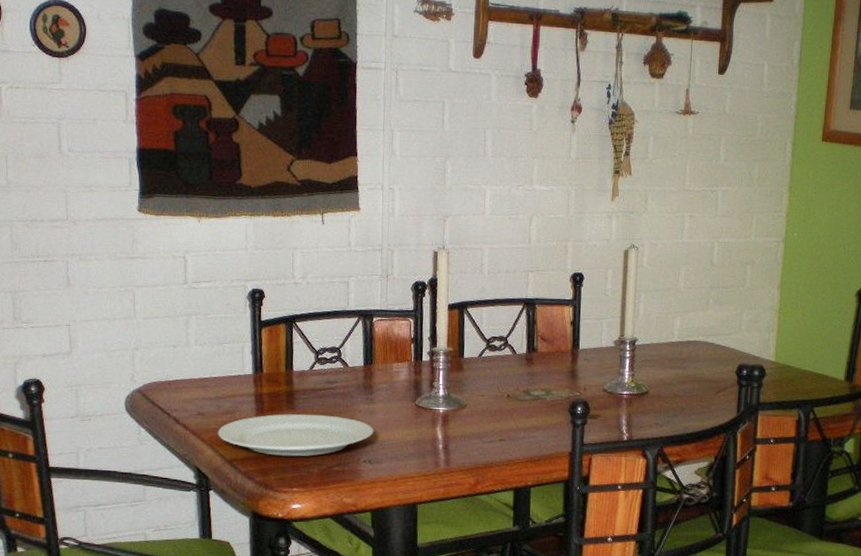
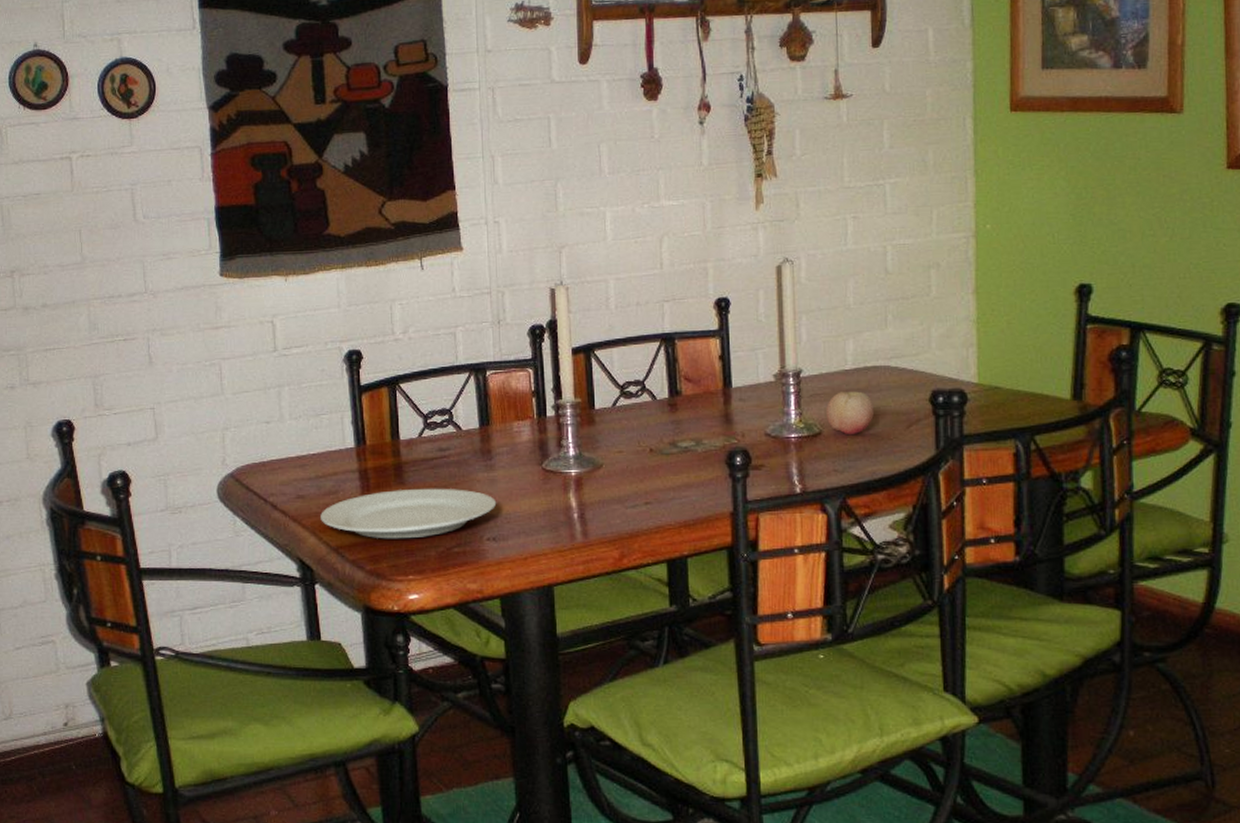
fruit: none [653,360,692,396] -> present [825,391,875,436]

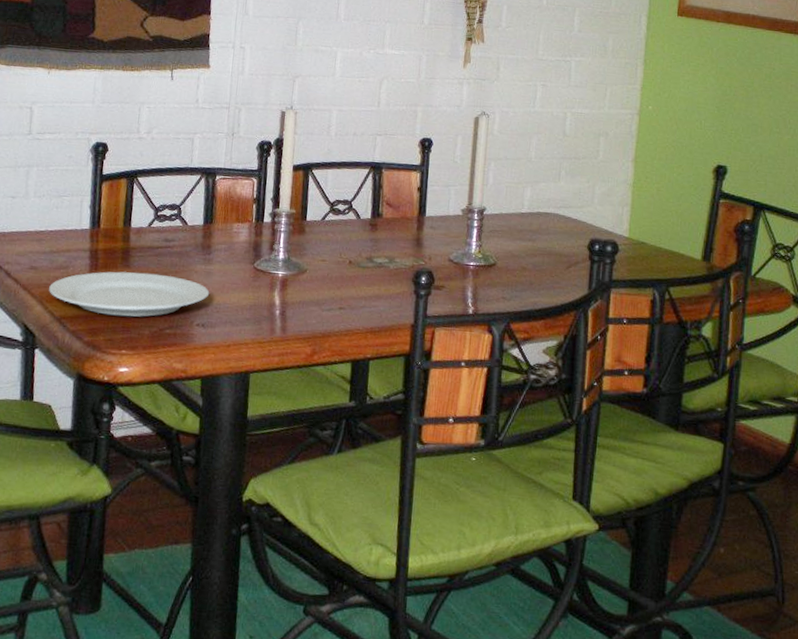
fruit: present [825,391,875,436] -> none [501,231,542,270]

